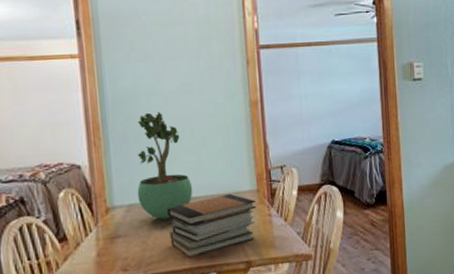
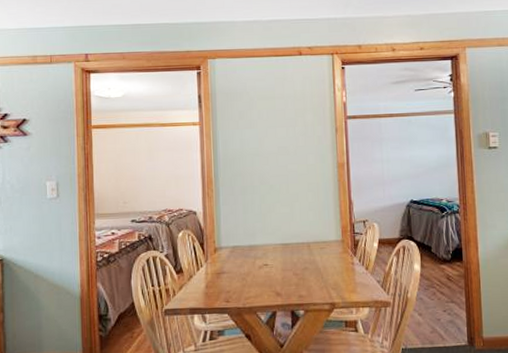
potted plant: present [137,111,193,220] -> none [240,170,286,261]
book stack: present [167,193,257,258] -> none [264,242,342,296]

